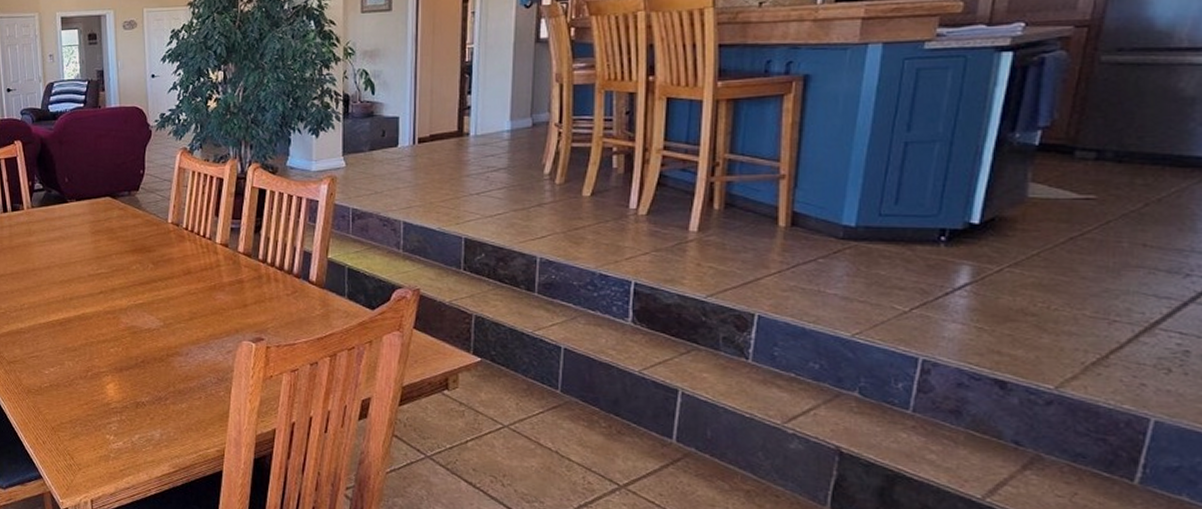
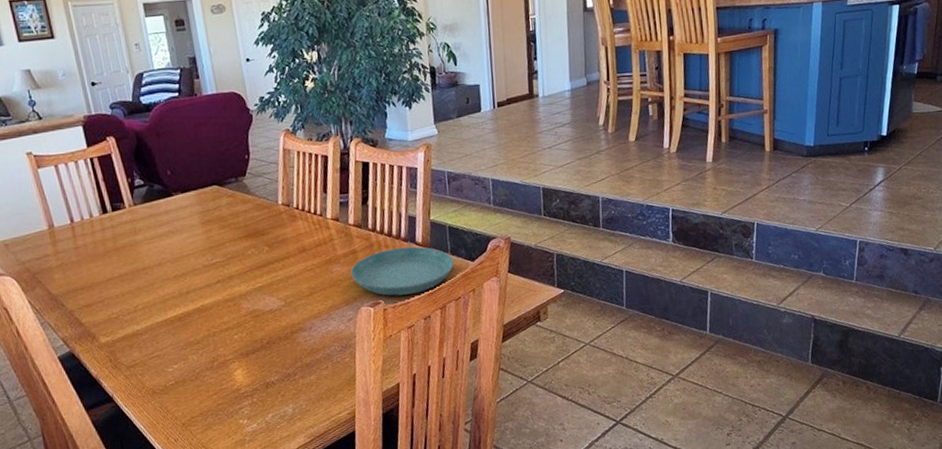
saucer: none [235,284,350,335] -> present [350,246,454,296]

